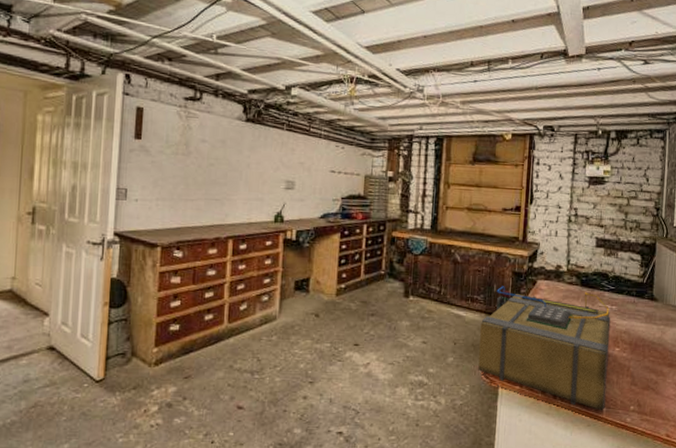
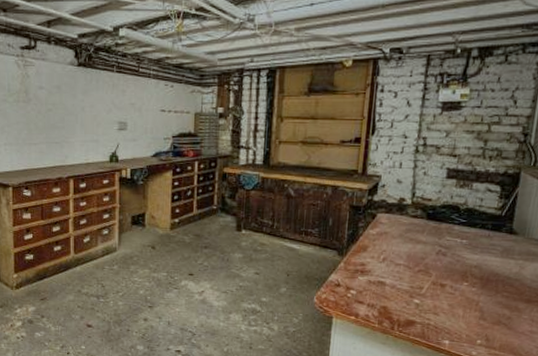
toolbox: present [478,286,611,411] -> none [312,220,460,344]

